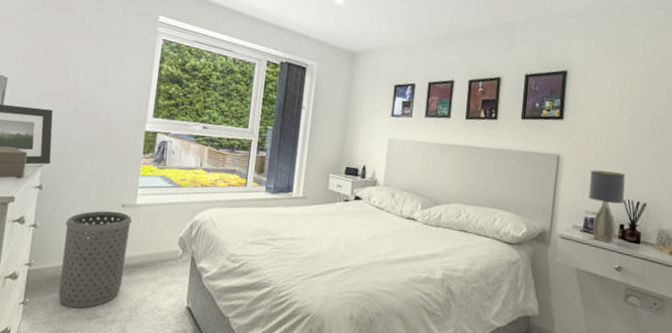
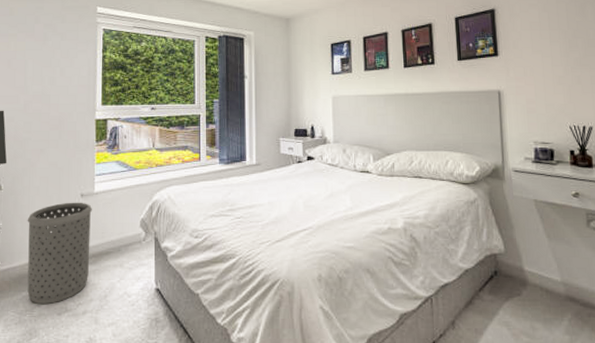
table lamp: present [588,170,626,244] -> none [532,100,571,171]

